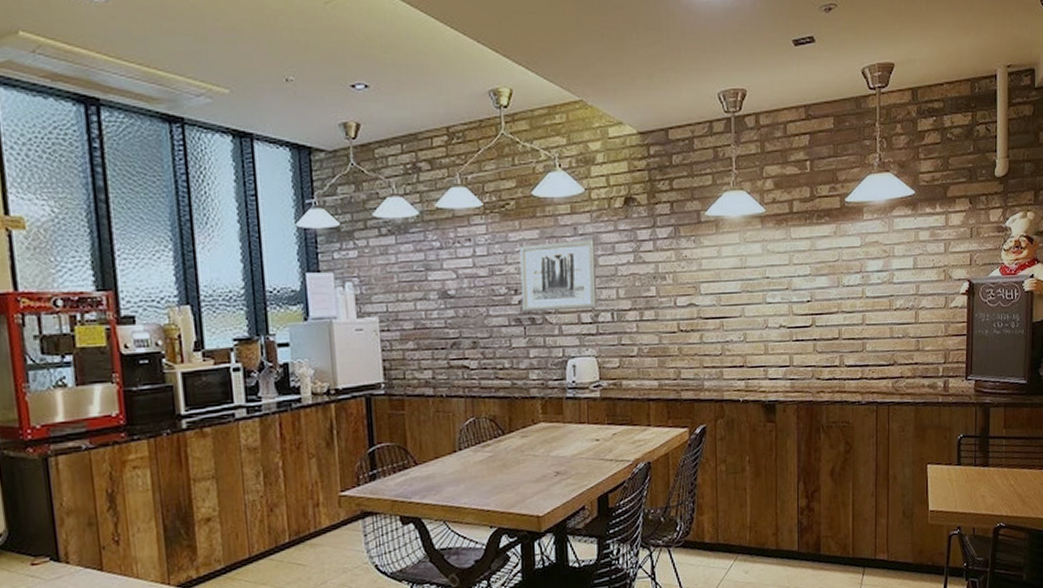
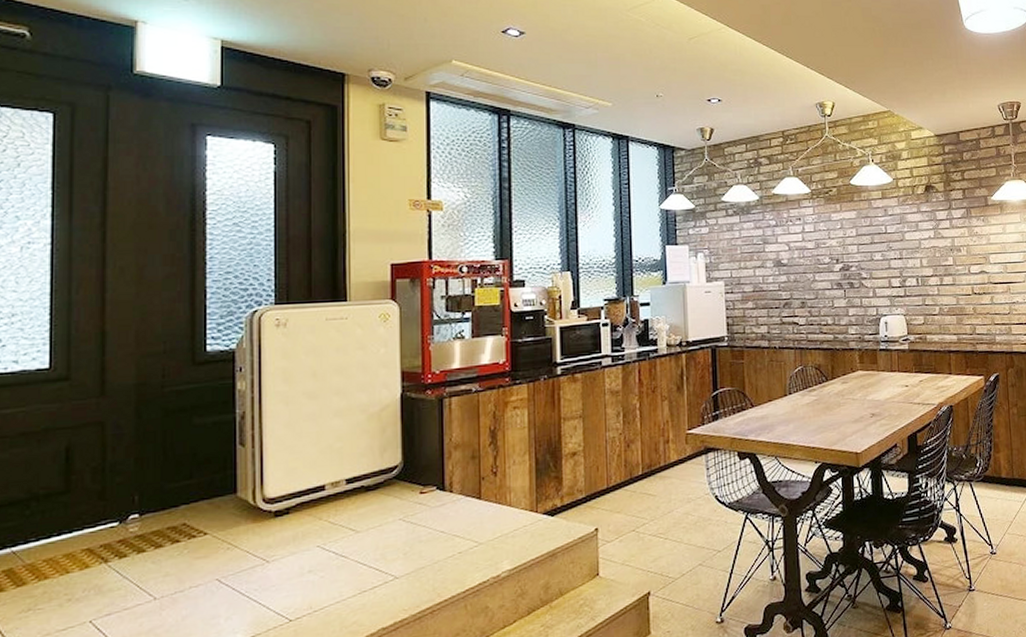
wall art: present [519,240,597,312] -> none [840,219,904,277]

